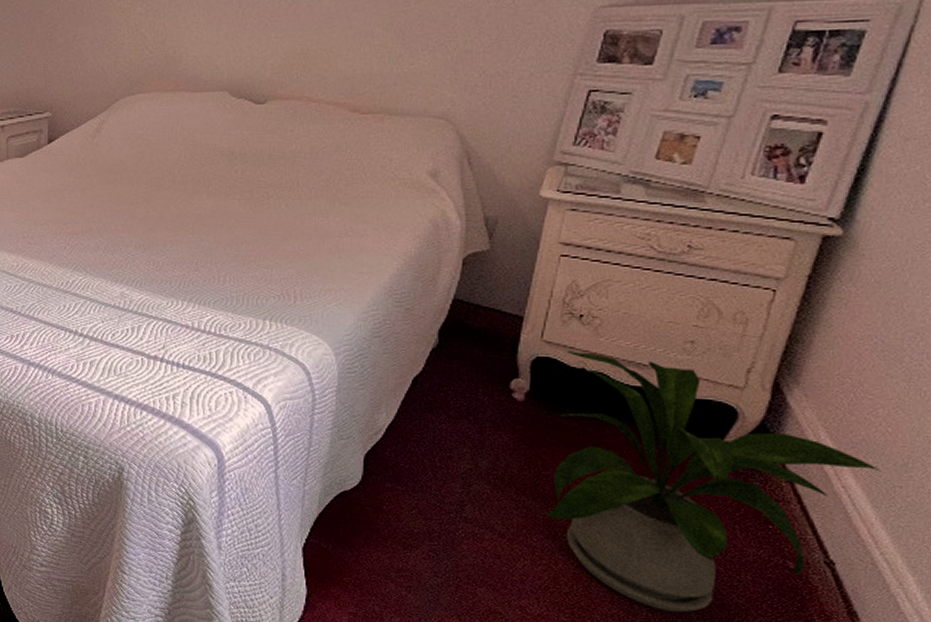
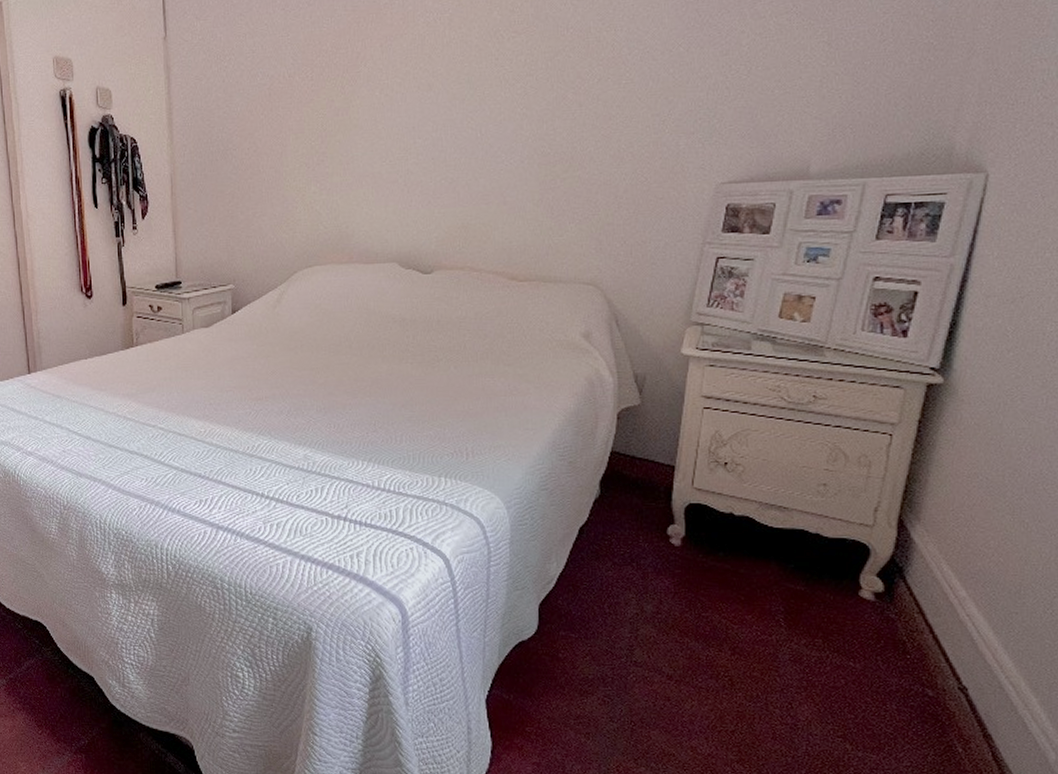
house plant: present [544,350,881,613] -> none [707,496,998,744]

